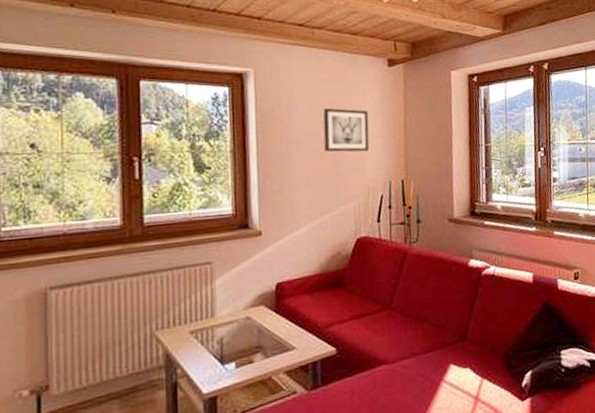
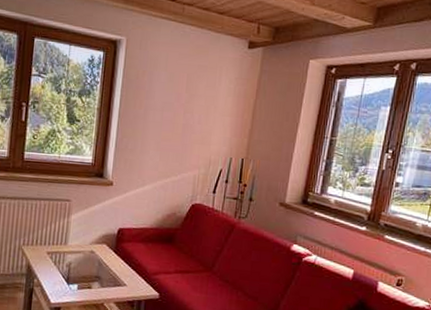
wall art: present [323,107,370,152] -> none [176,81,222,127]

